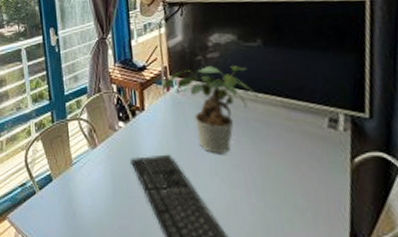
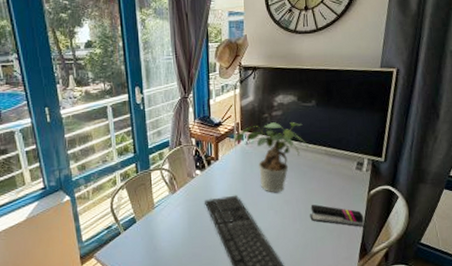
stapler: none [269,173,351,208] -> present [310,205,364,227]

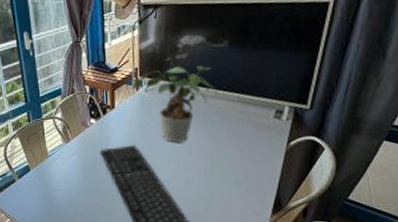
stapler: present [310,205,364,227] -> none [217,156,280,181]

